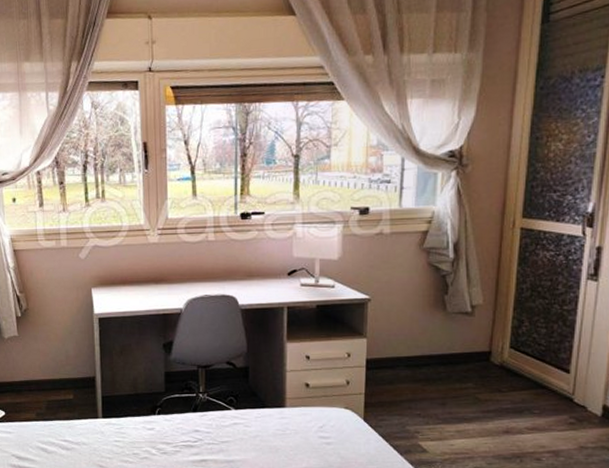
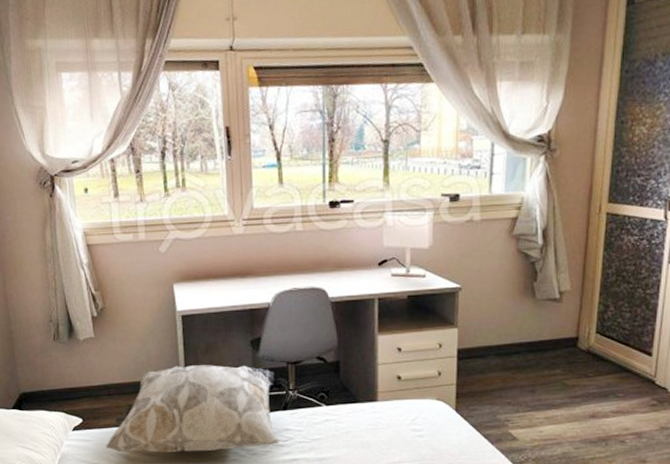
decorative pillow: none [26,366,189,448] -> present [106,365,279,453]

